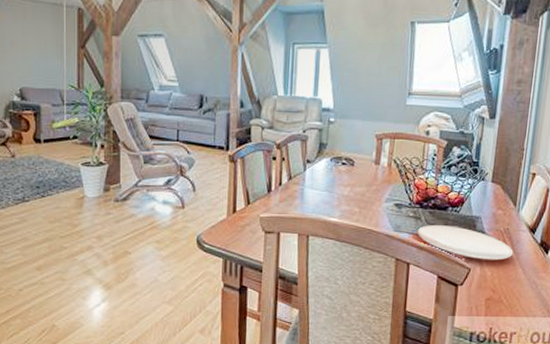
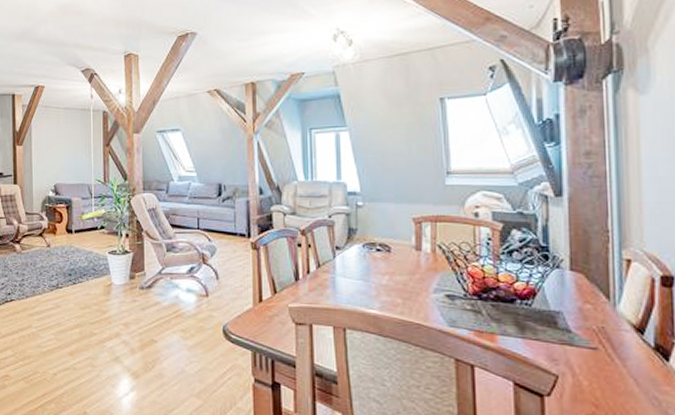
plate: present [417,225,513,260] -> none [478,320,616,367]

